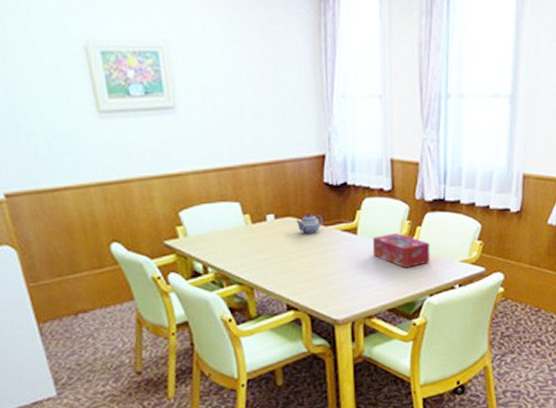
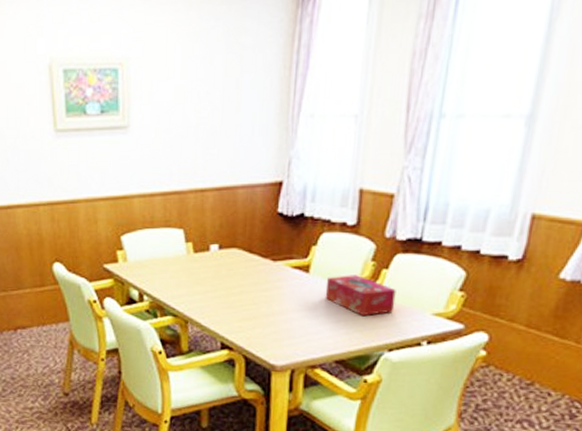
teapot: present [296,213,324,234] -> none [241,245,273,269]

